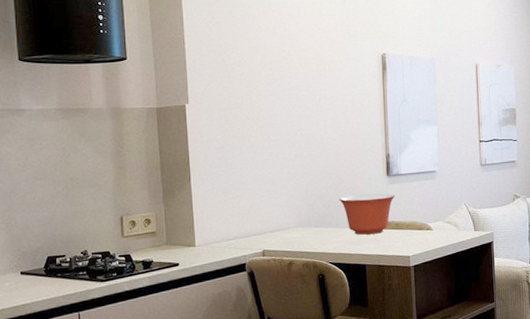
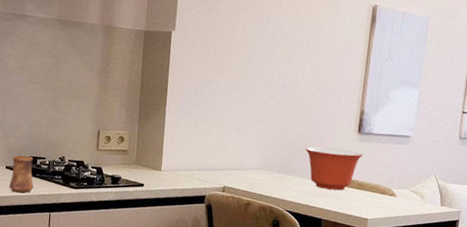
cup: none [27,256,56,298] -> present [9,155,34,193]

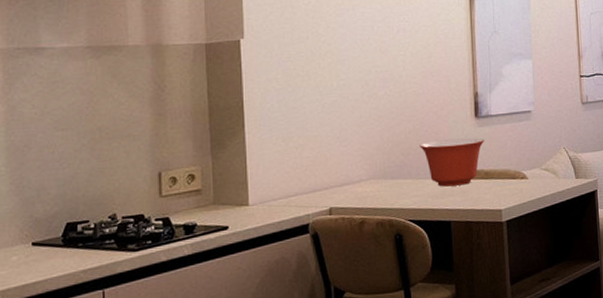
cup: present [9,155,34,193] -> none [40,222,76,274]

